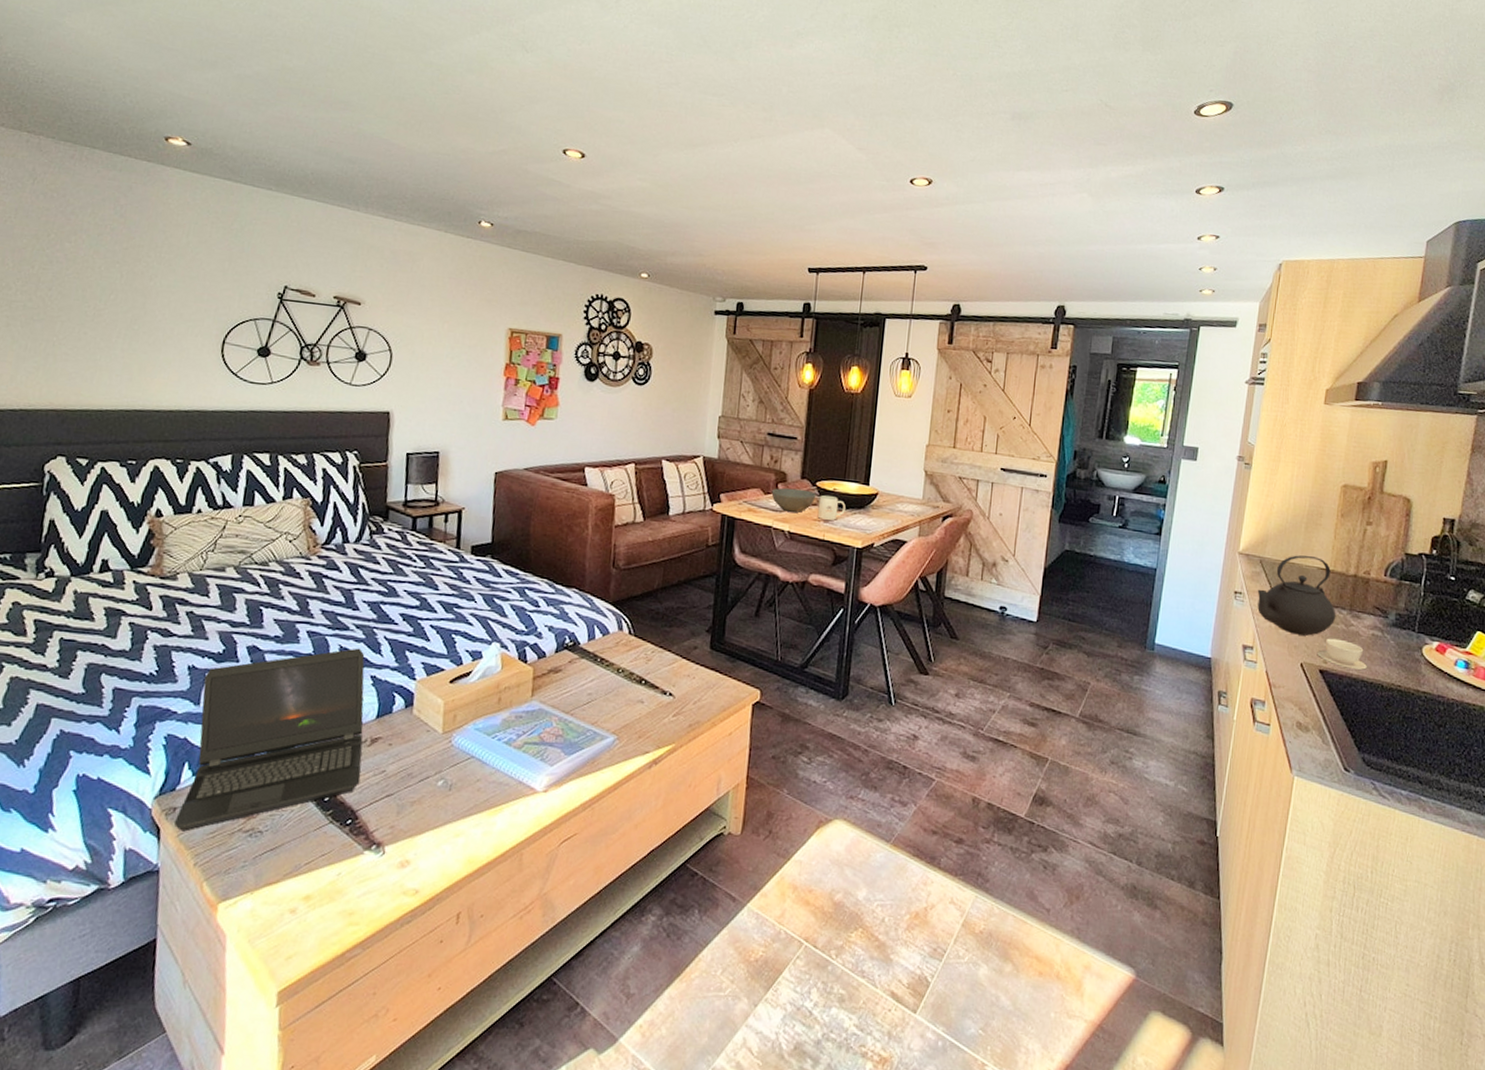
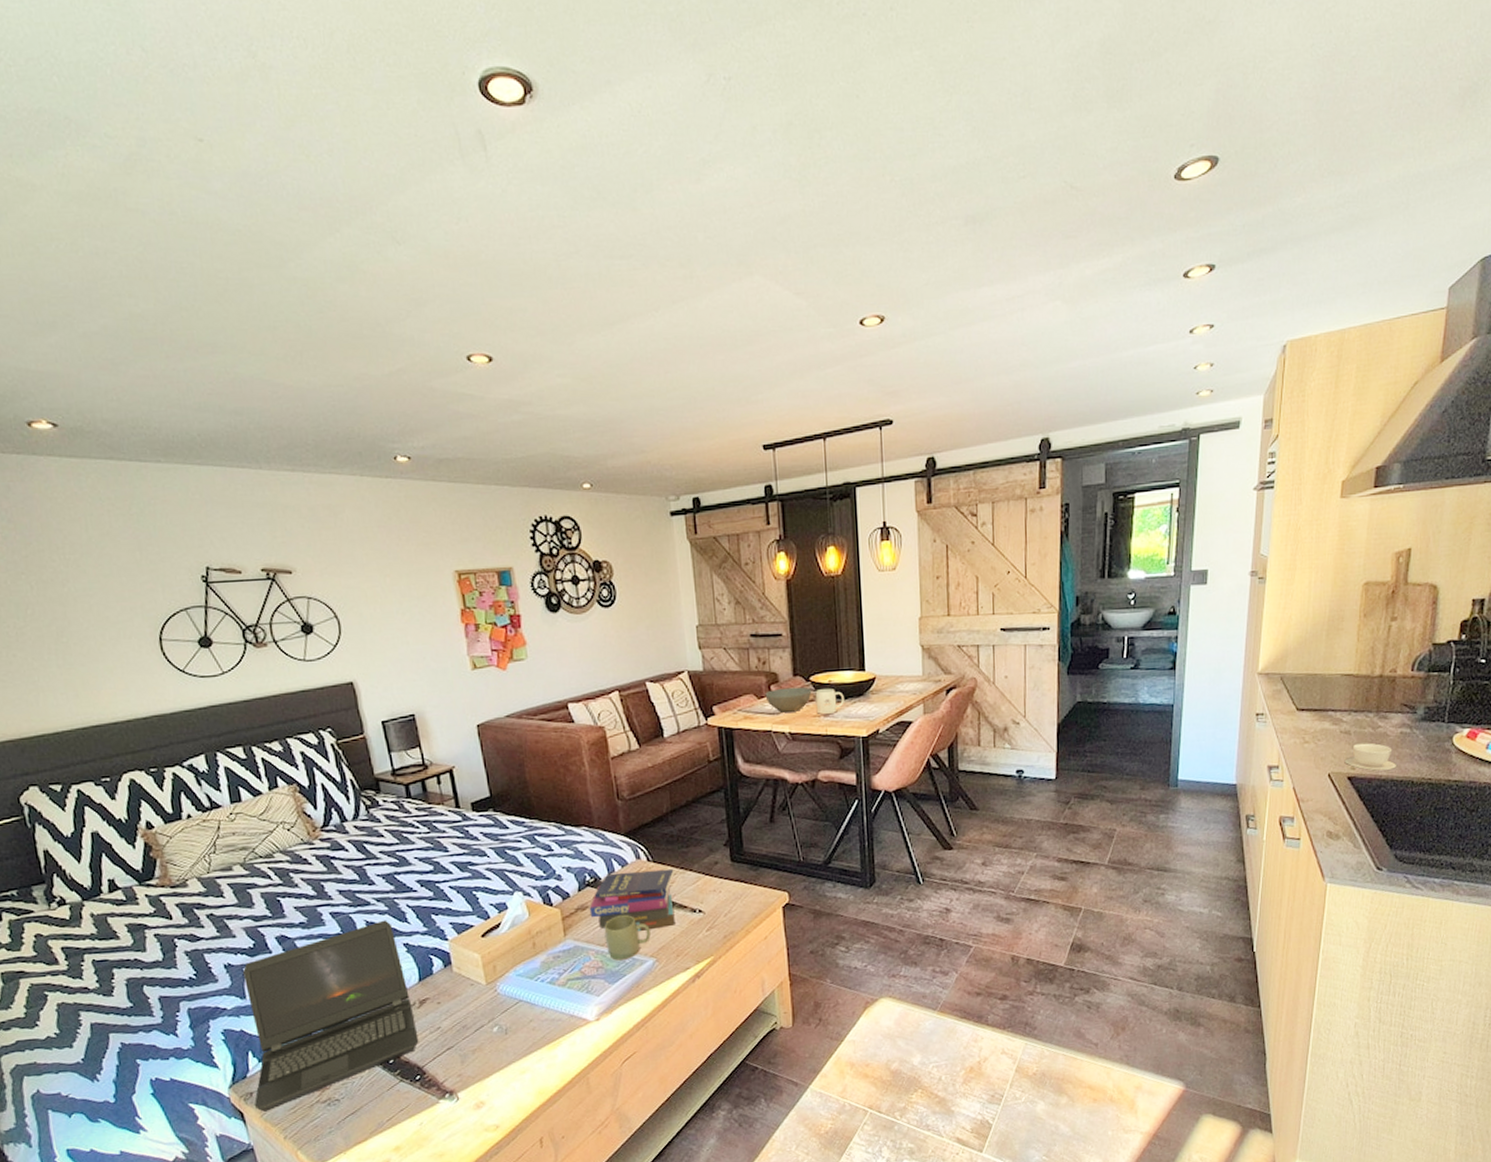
books: none [561,639,653,706] -> present [589,868,675,932]
mug: none [570,684,618,733] -> present [604,914,651,962]
kettle: present [1257,555,1336,636] -> none [1279,664,1363,746]

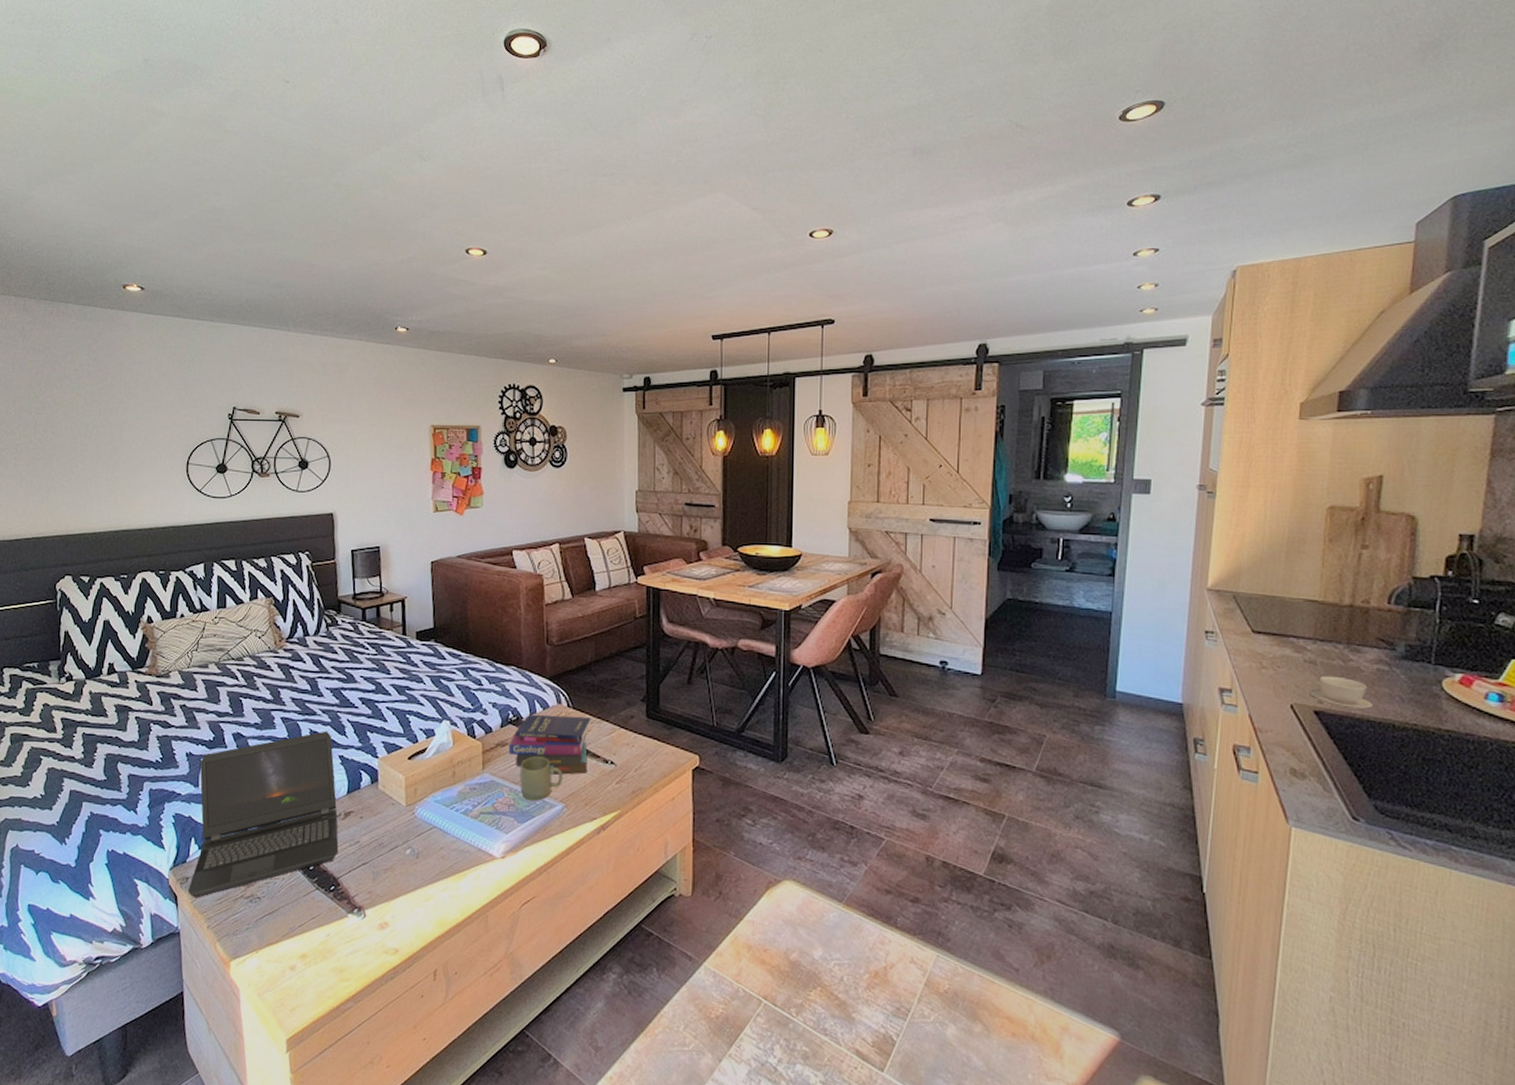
bowl: present [765,687,812,713] -> none [694,555,739,579]
mug: present [815,688,844,715] -> none [741,559,769,586]

